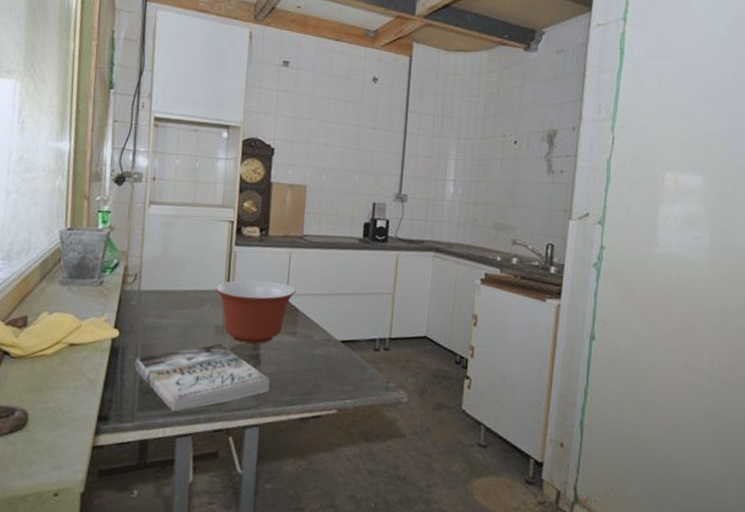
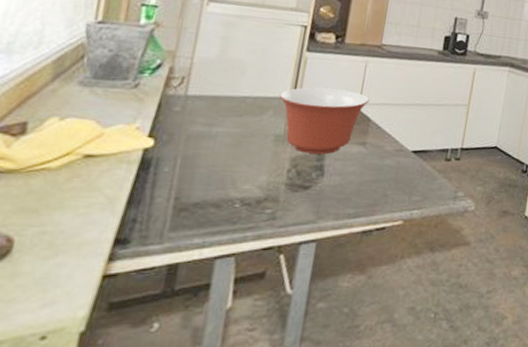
book: present [135,344,270,412] -> none [170,154,333,230]

